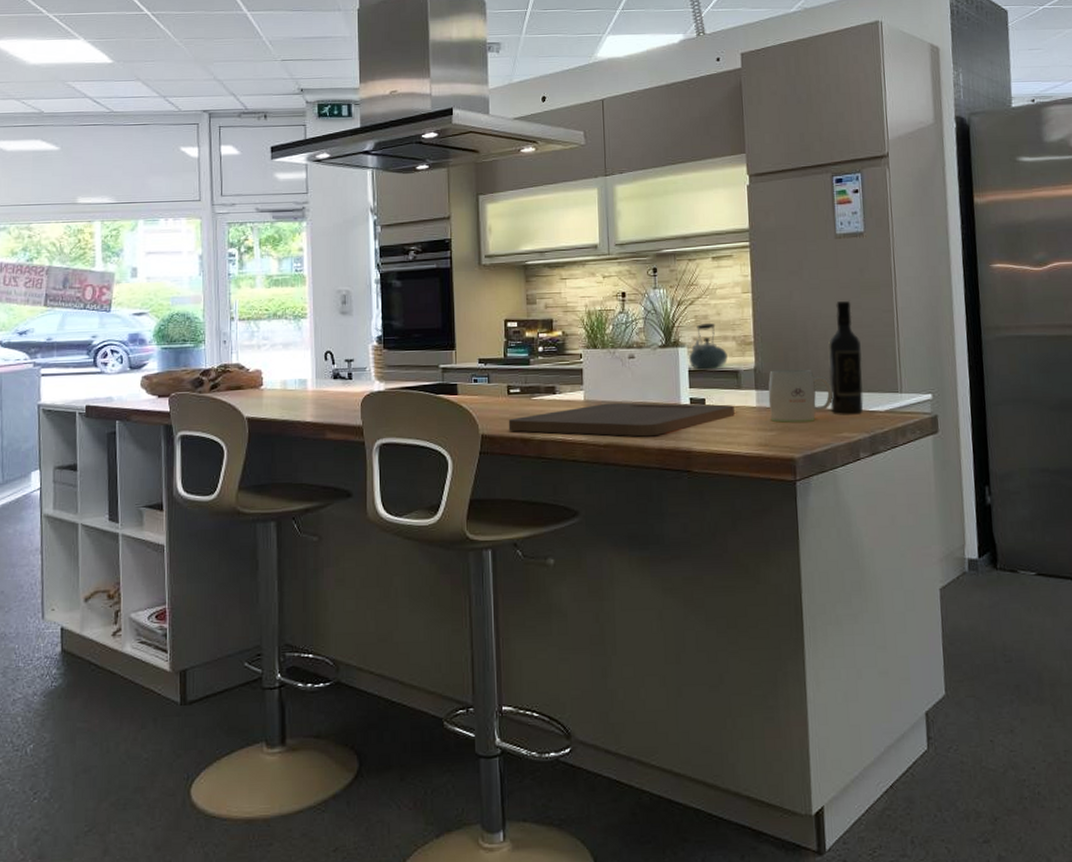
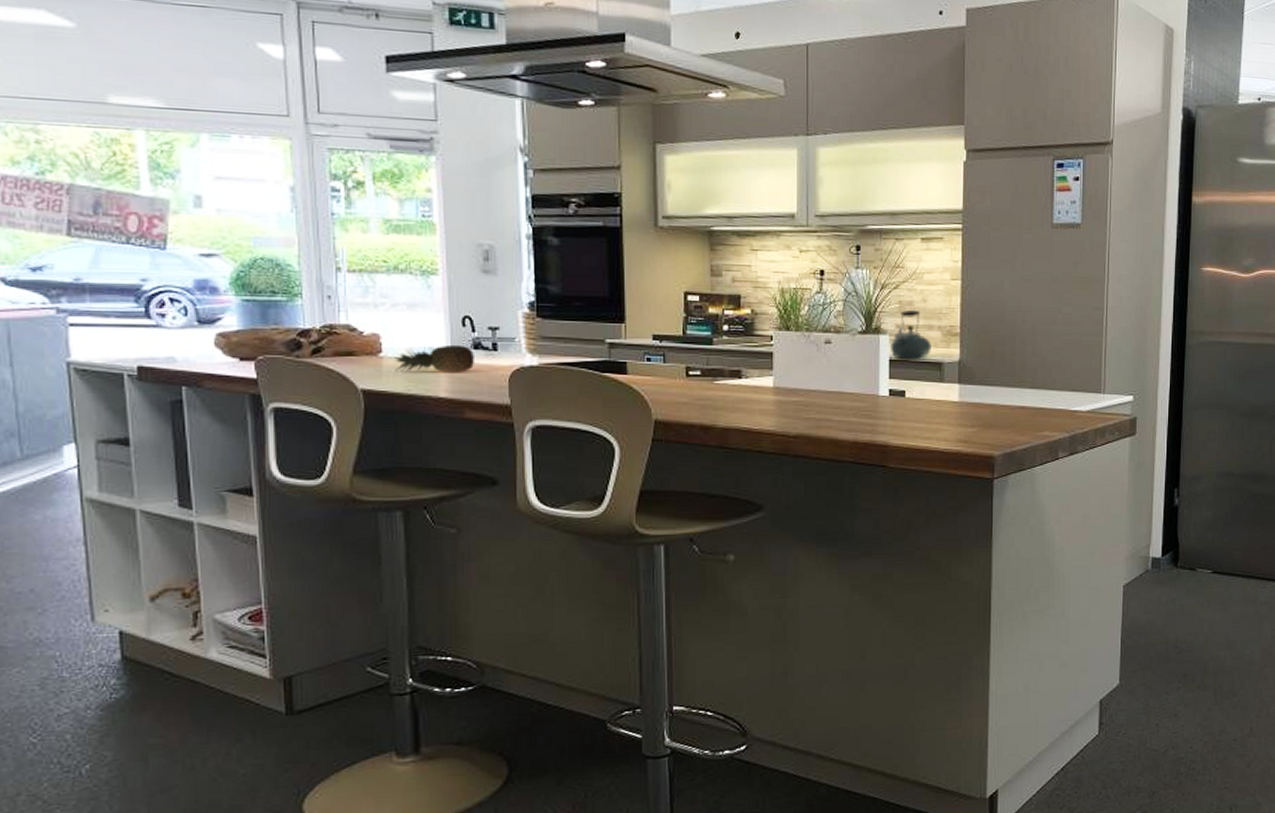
fruit: none [272,375,335,401] -> present [394,344,476,373]
cutting board: present [508,402,735,437] -> none [686,391,935,429]
mug: present [768,369,833,424] -> none [971,364,1037,420]
wine bottle: present [828,301,864,416] -> none [1033,296,1069,415]

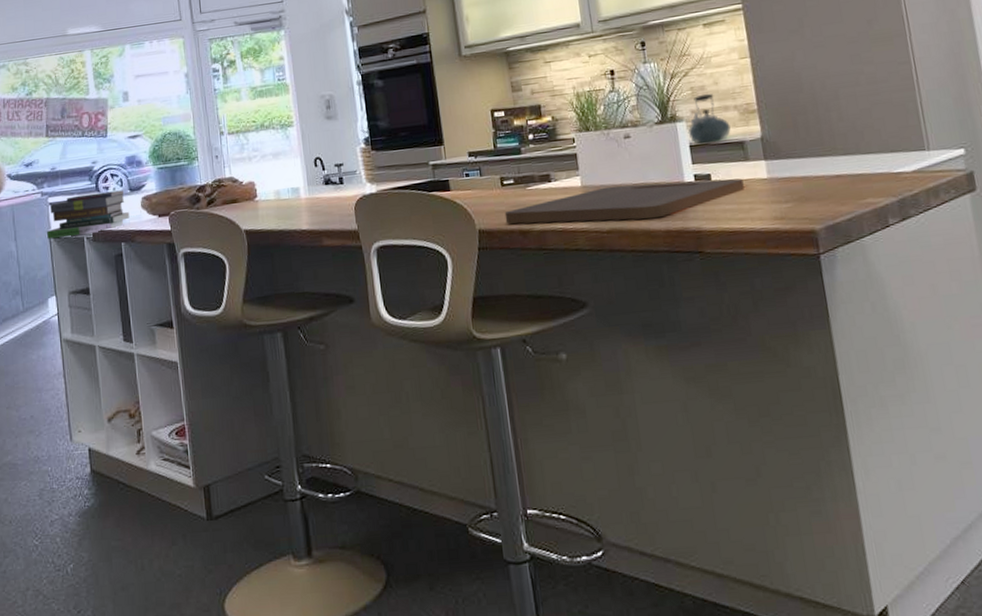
books: none [62,319,196,371] -> present [46,190,130,239]
fruit: present [394,344,476,373] -> none [266,182,328,211]
cutting board: none [686,391,935,429] -> present [504,178,745,225]

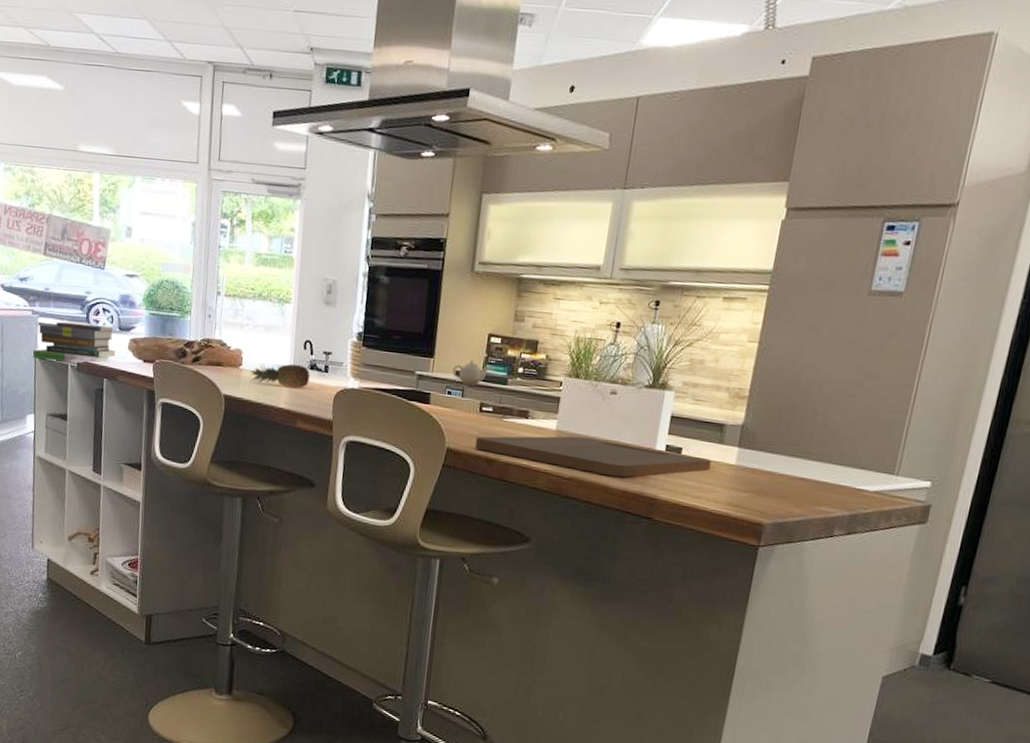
fruit: none [266,182,328,211] -> present [249,363,311,389]
teapot: none [465,138,501,164] -> present [452,360,490,386]
kettle: present [688,94,731,143] -> none [674,369,717,419]

